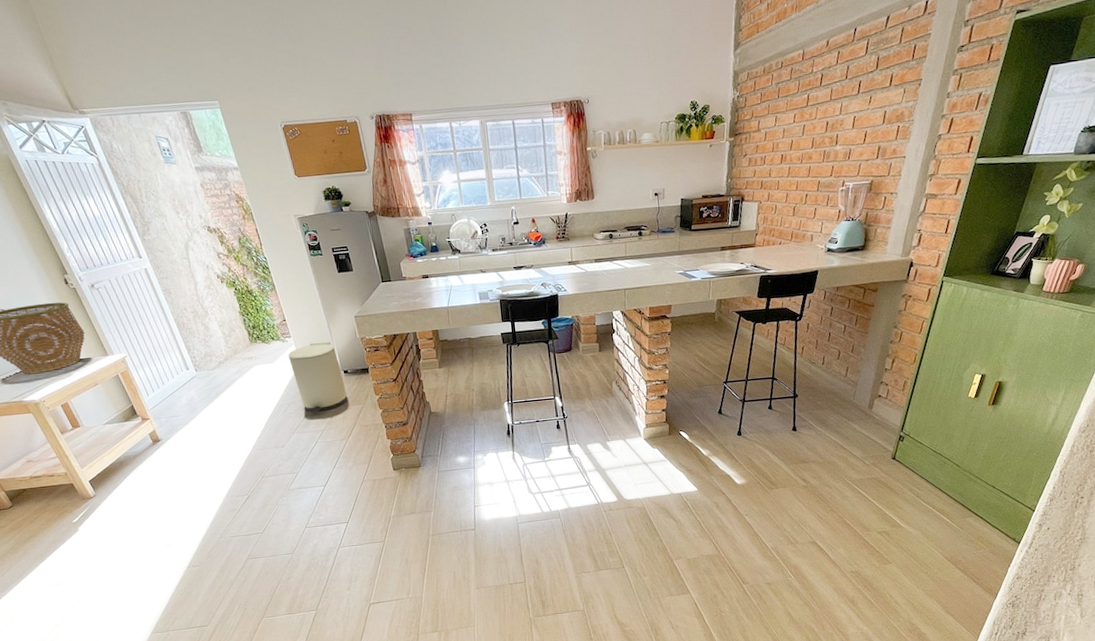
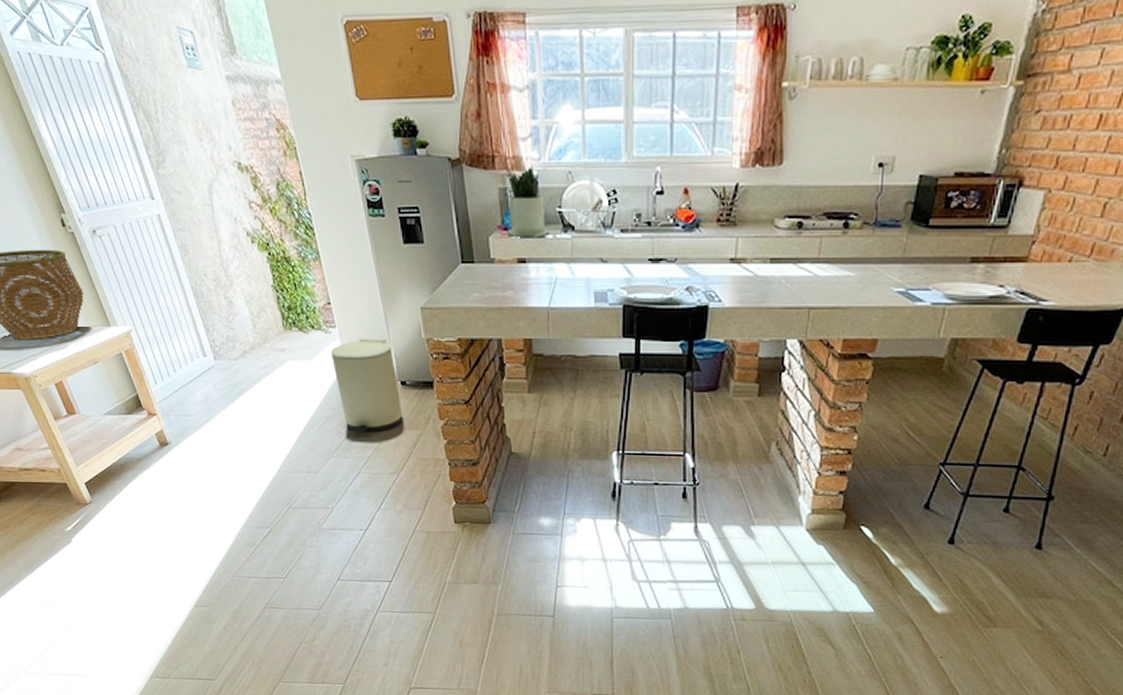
planter: none [408,213,443,261] -> present [506,166,549,237]

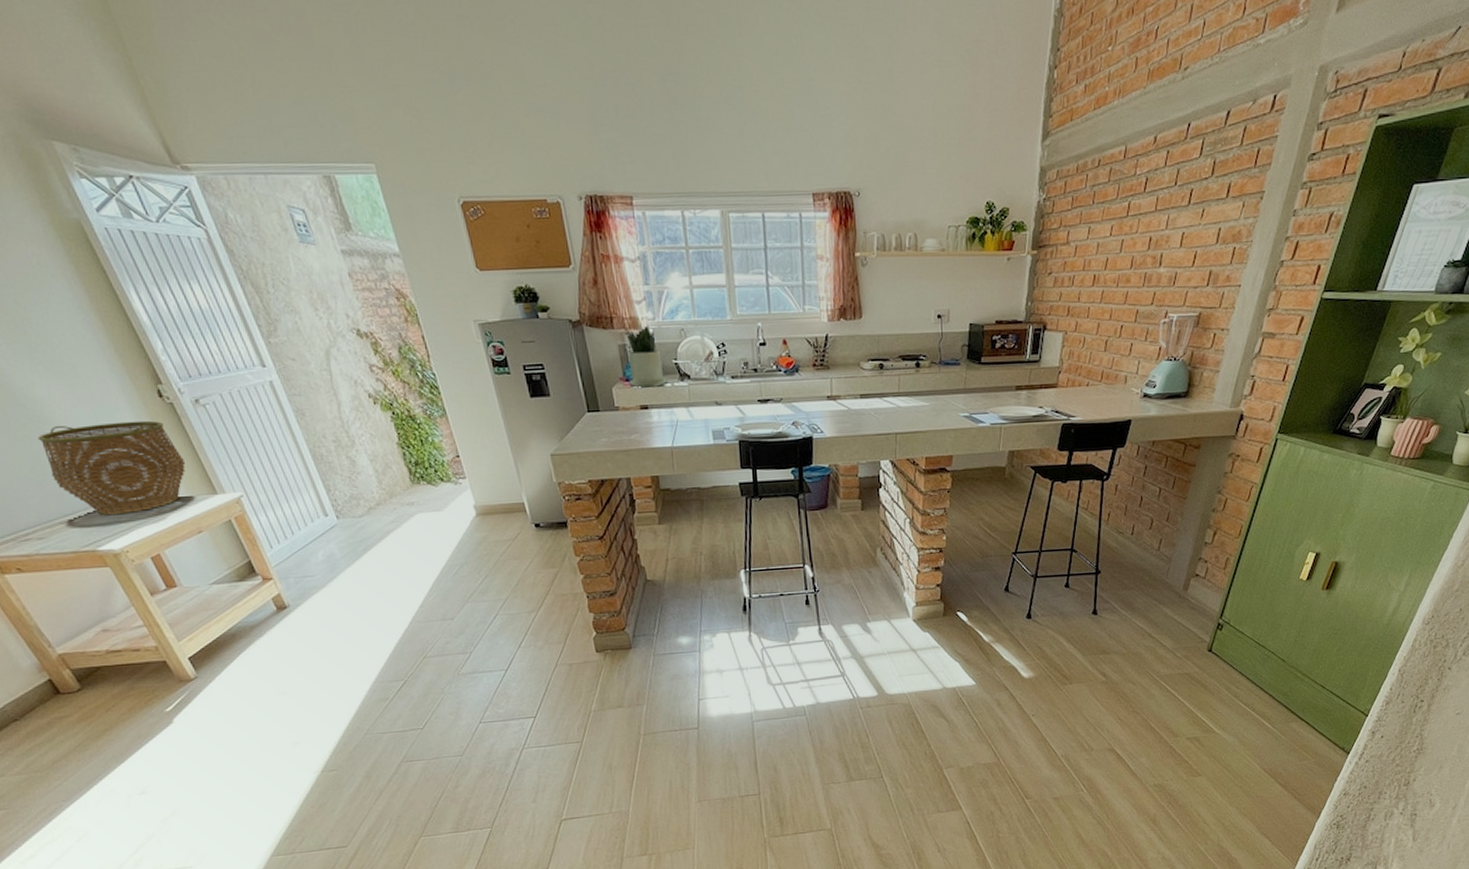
pedal bin: present [330,338,403,433] -> none [461,485,539,577]

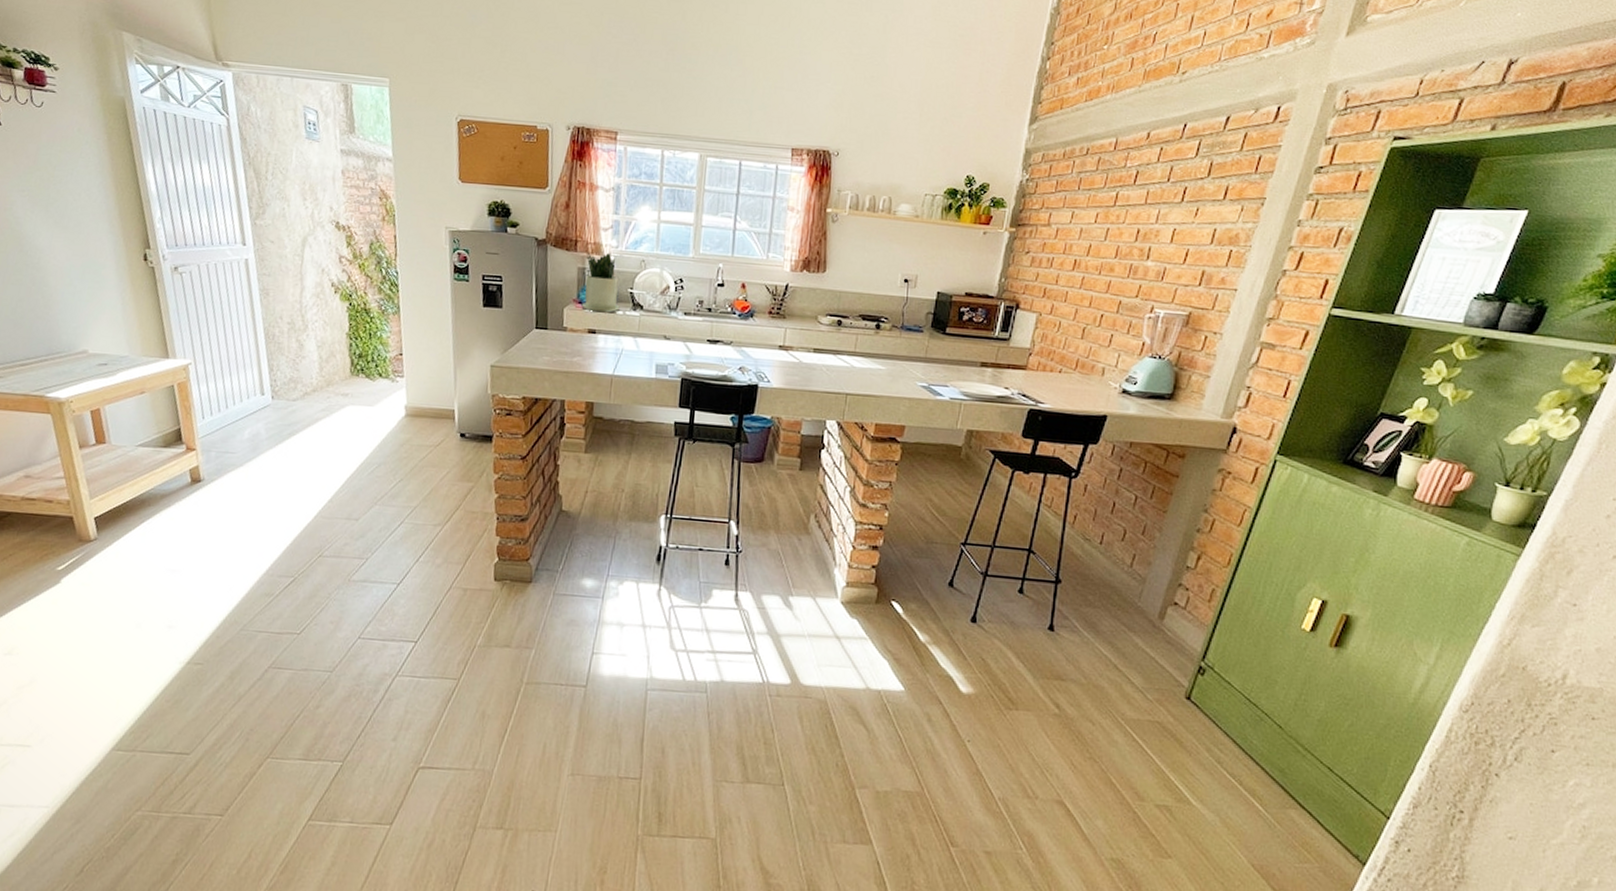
basket: present [37,420,186,516] -> none [27,275,149,365]

